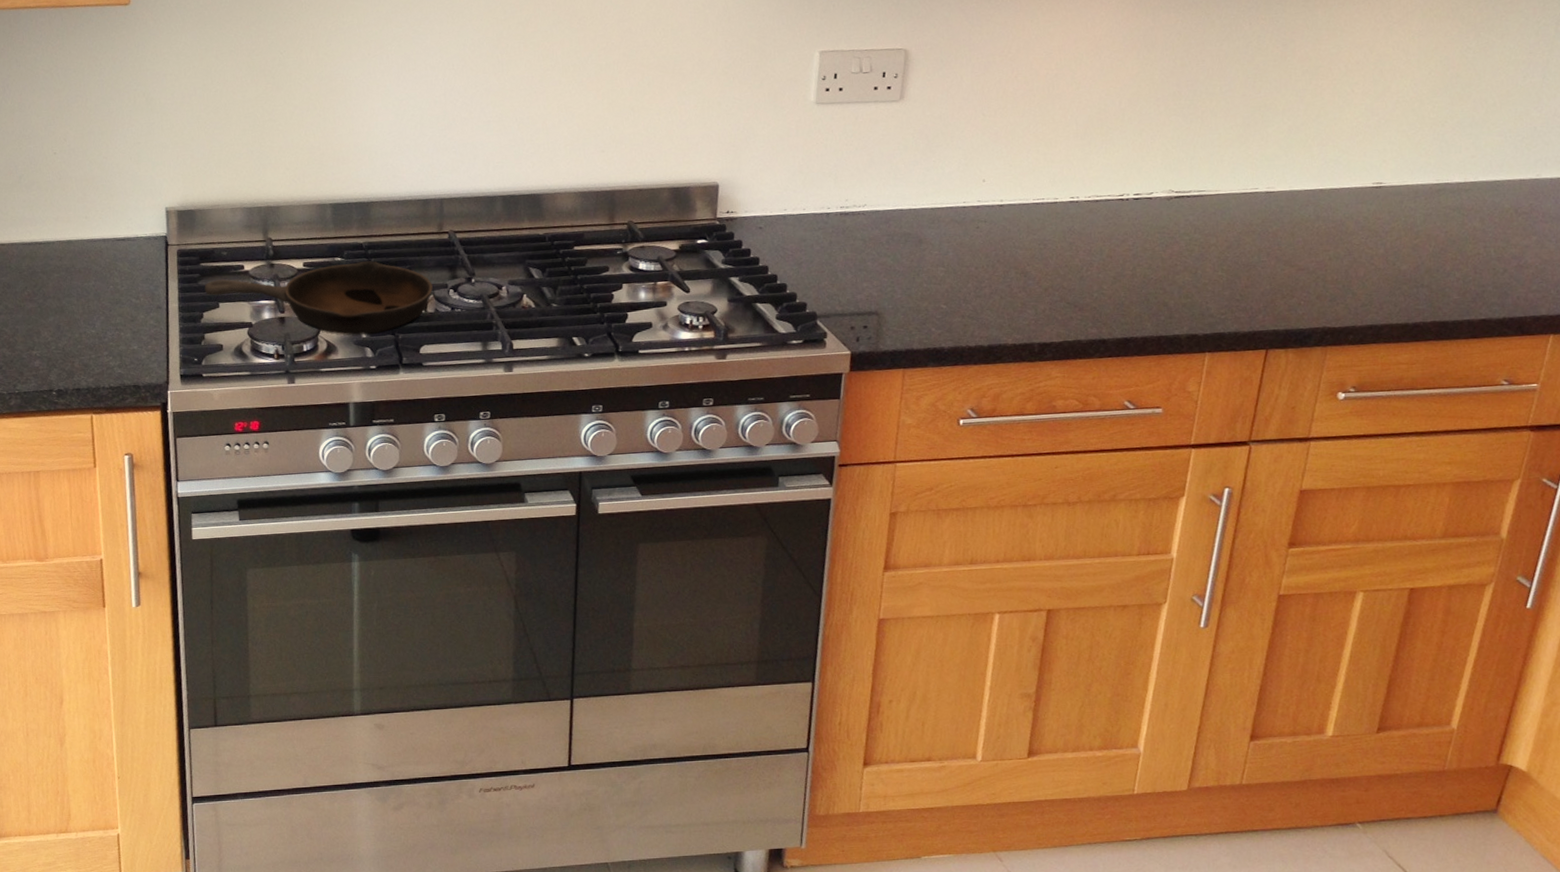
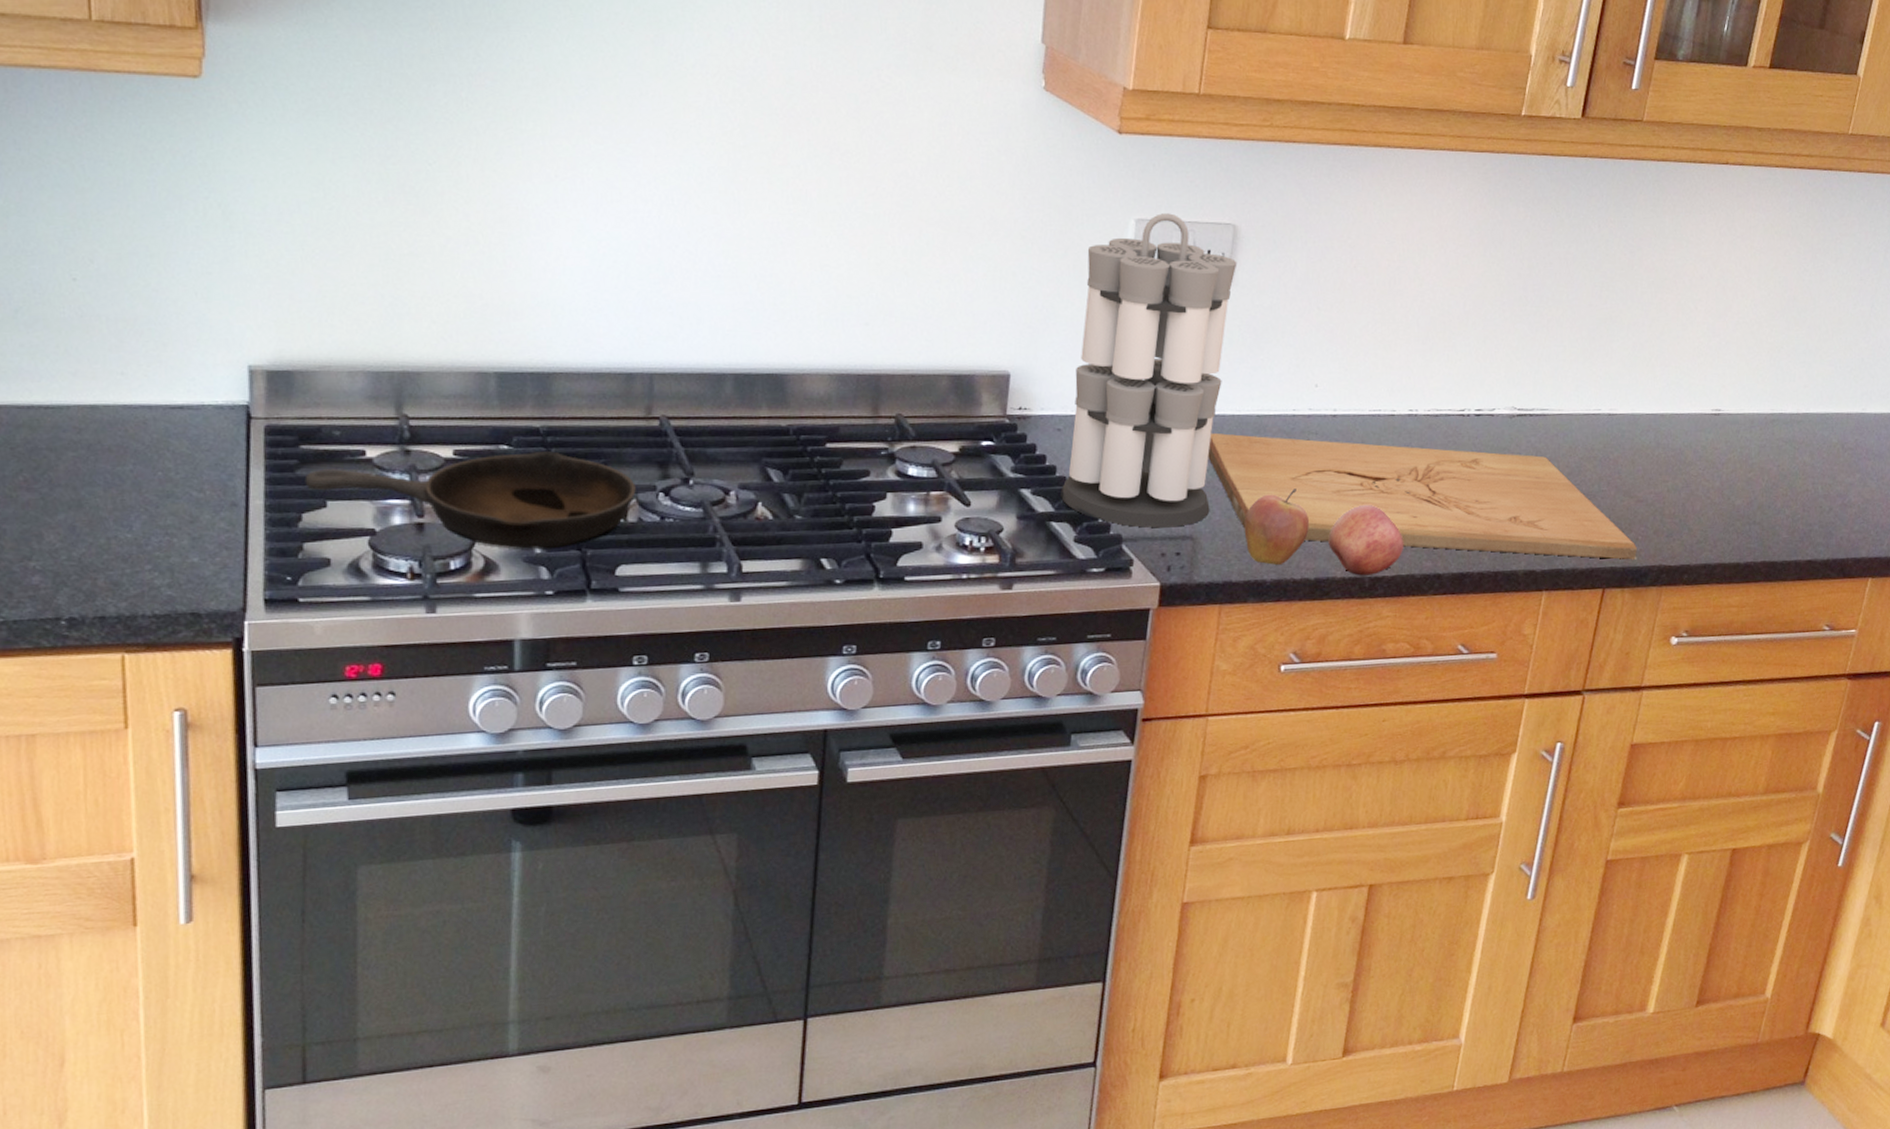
spice rack: none [763,44,909,306] -> present [1061,213,1237,528]
cutting board: none [888,224,1301,324] -> present [1207,432,1638,561]
fruit: none [922,269,982,335] -> present [1244,488,1310,566]
fruit: none [999,280,1070,343] -> present [1328,504,1404,577]

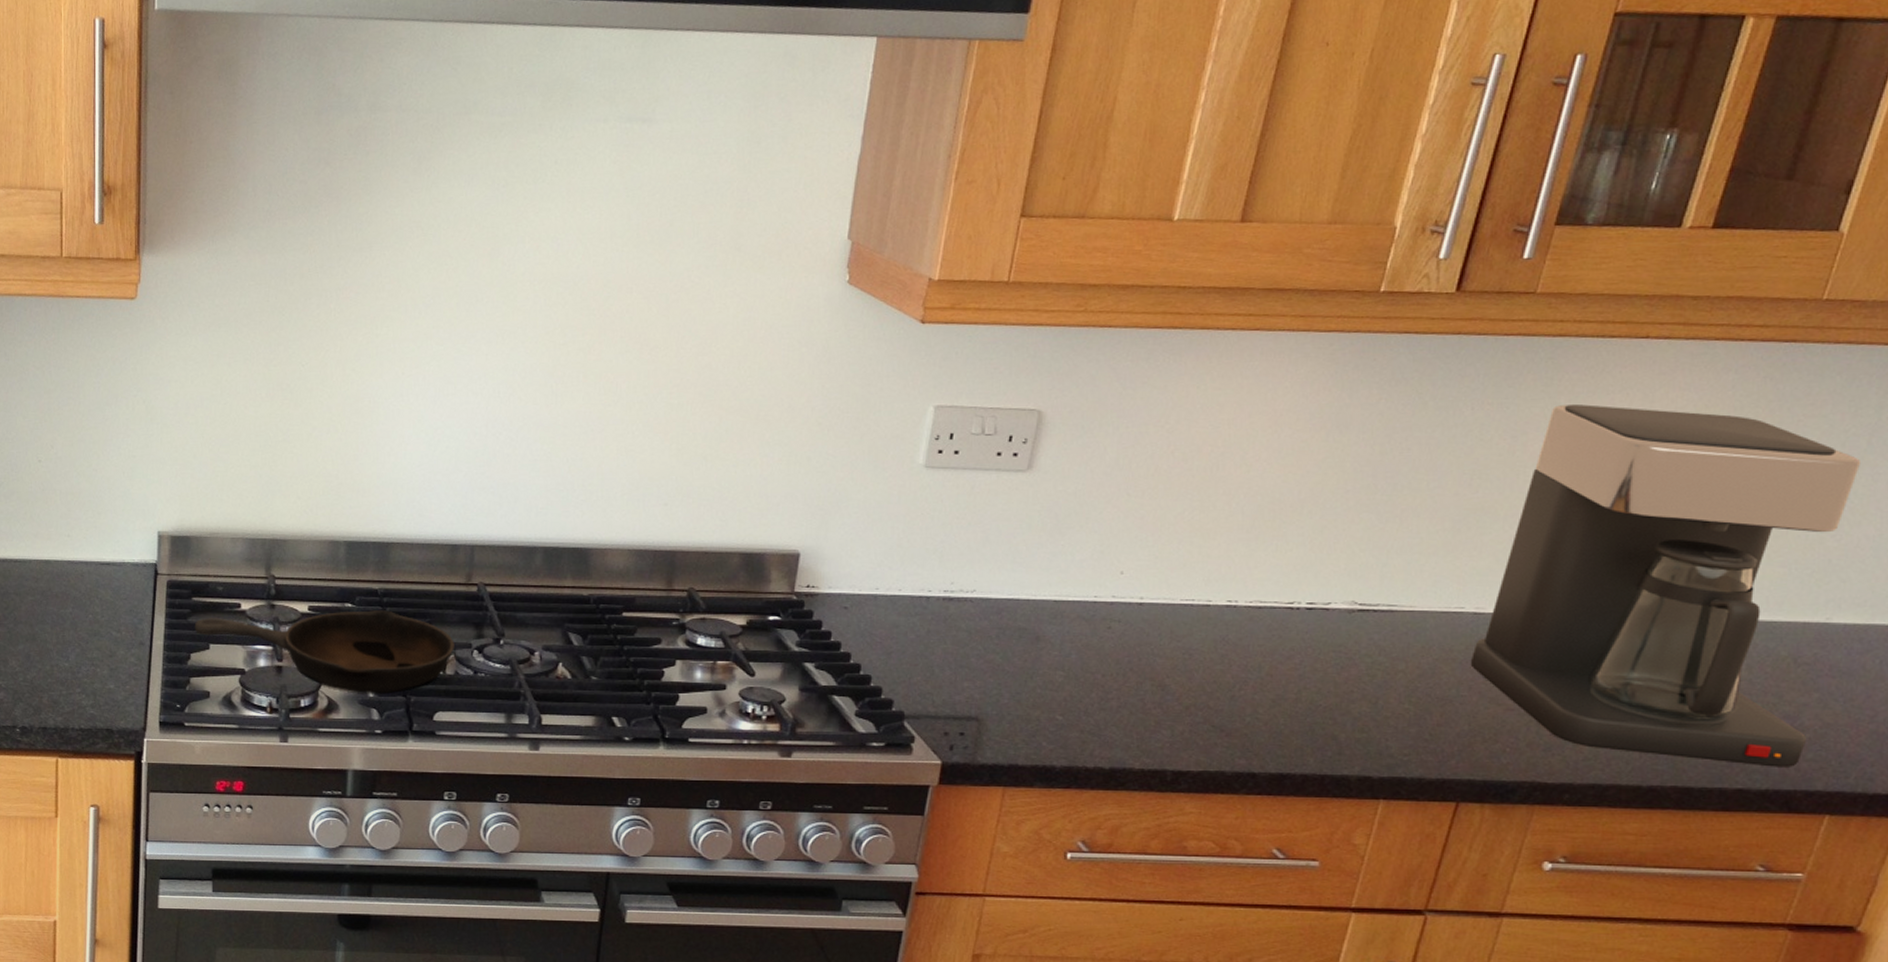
spice rack: present [1061,213,1237,528] -> none [844,400,1041,708]
cutting board: present [1207,432,1638,561] -> none [998,616,1505,775]
fruit: present [1244,488,1310,566] -> none [1034,676,1107,753]
fruit: present [1328,504,1404,577] -> none [1127,696,1214,770]
coffee maker: none [1607,222,1880,540] -> present [1470,403,1862,767]

